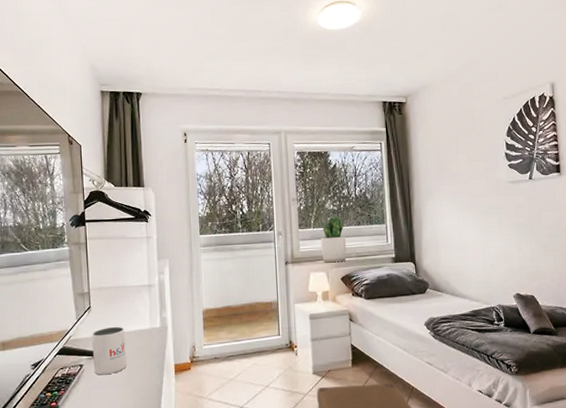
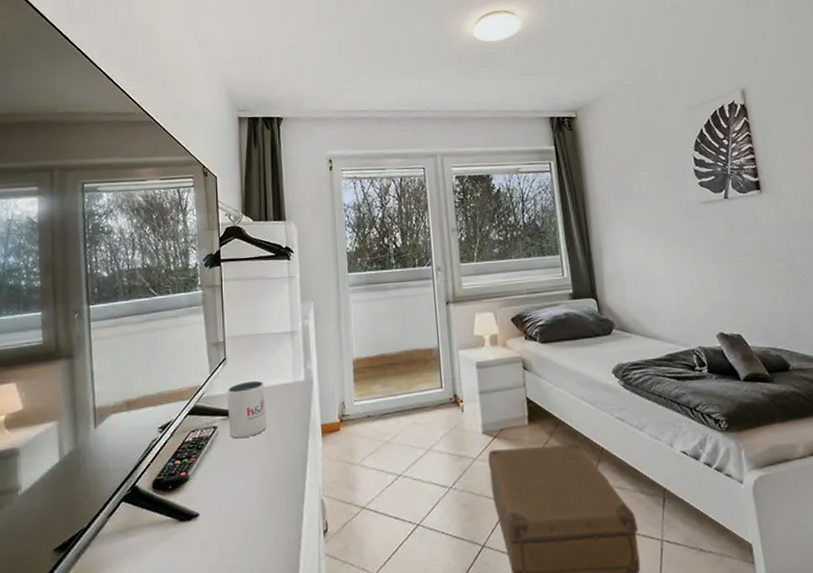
planter: present [320,213,347,263] -> none [485,243,517,302]

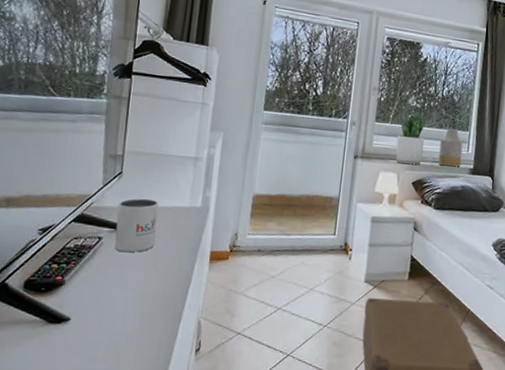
planter: none [485,243,517,302] -> present [395,111,427,165]
vase: none [532,255,559,296] -> present [438,128,463,168]

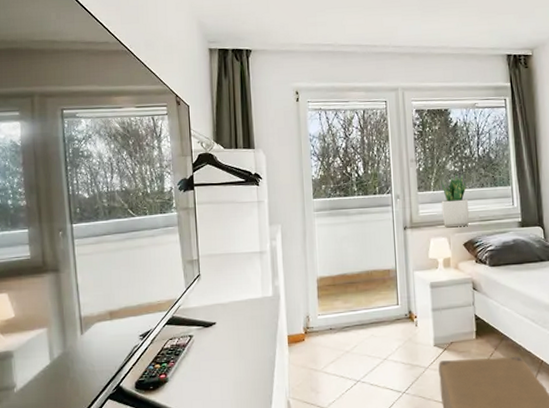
mug: present [114,198,159,253] -> none [201,295,238,346]
vase: present [438,128,463,168] -> none [484,185,509,223]

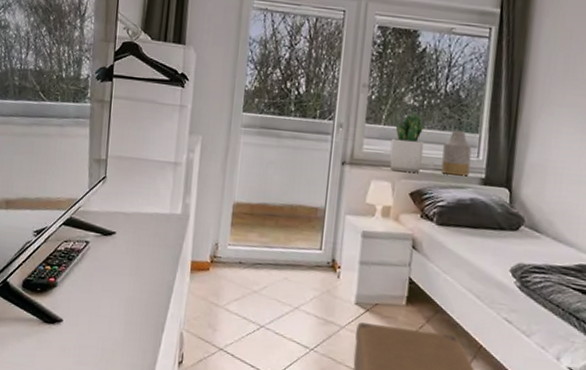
vase: none [484,185,509,223] -> present [441,130,472,177]

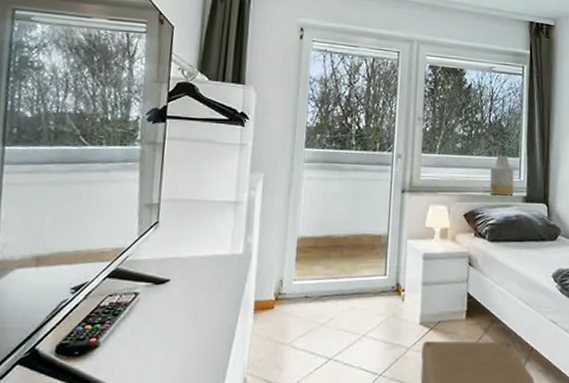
planter: present [389,110,427,174] -> none [444,139,475,196]

